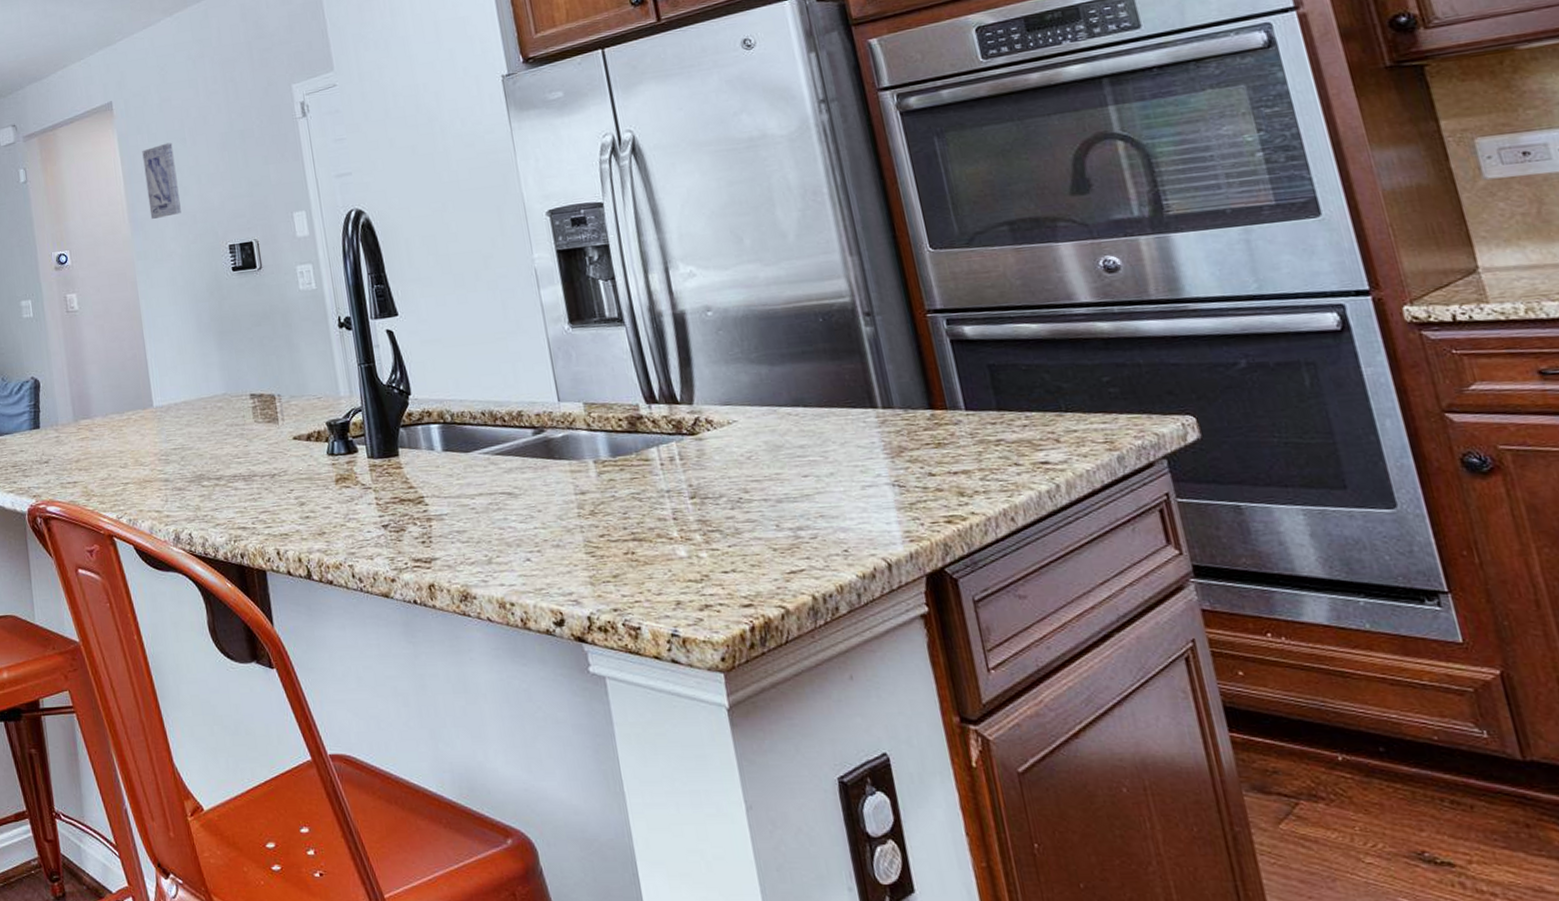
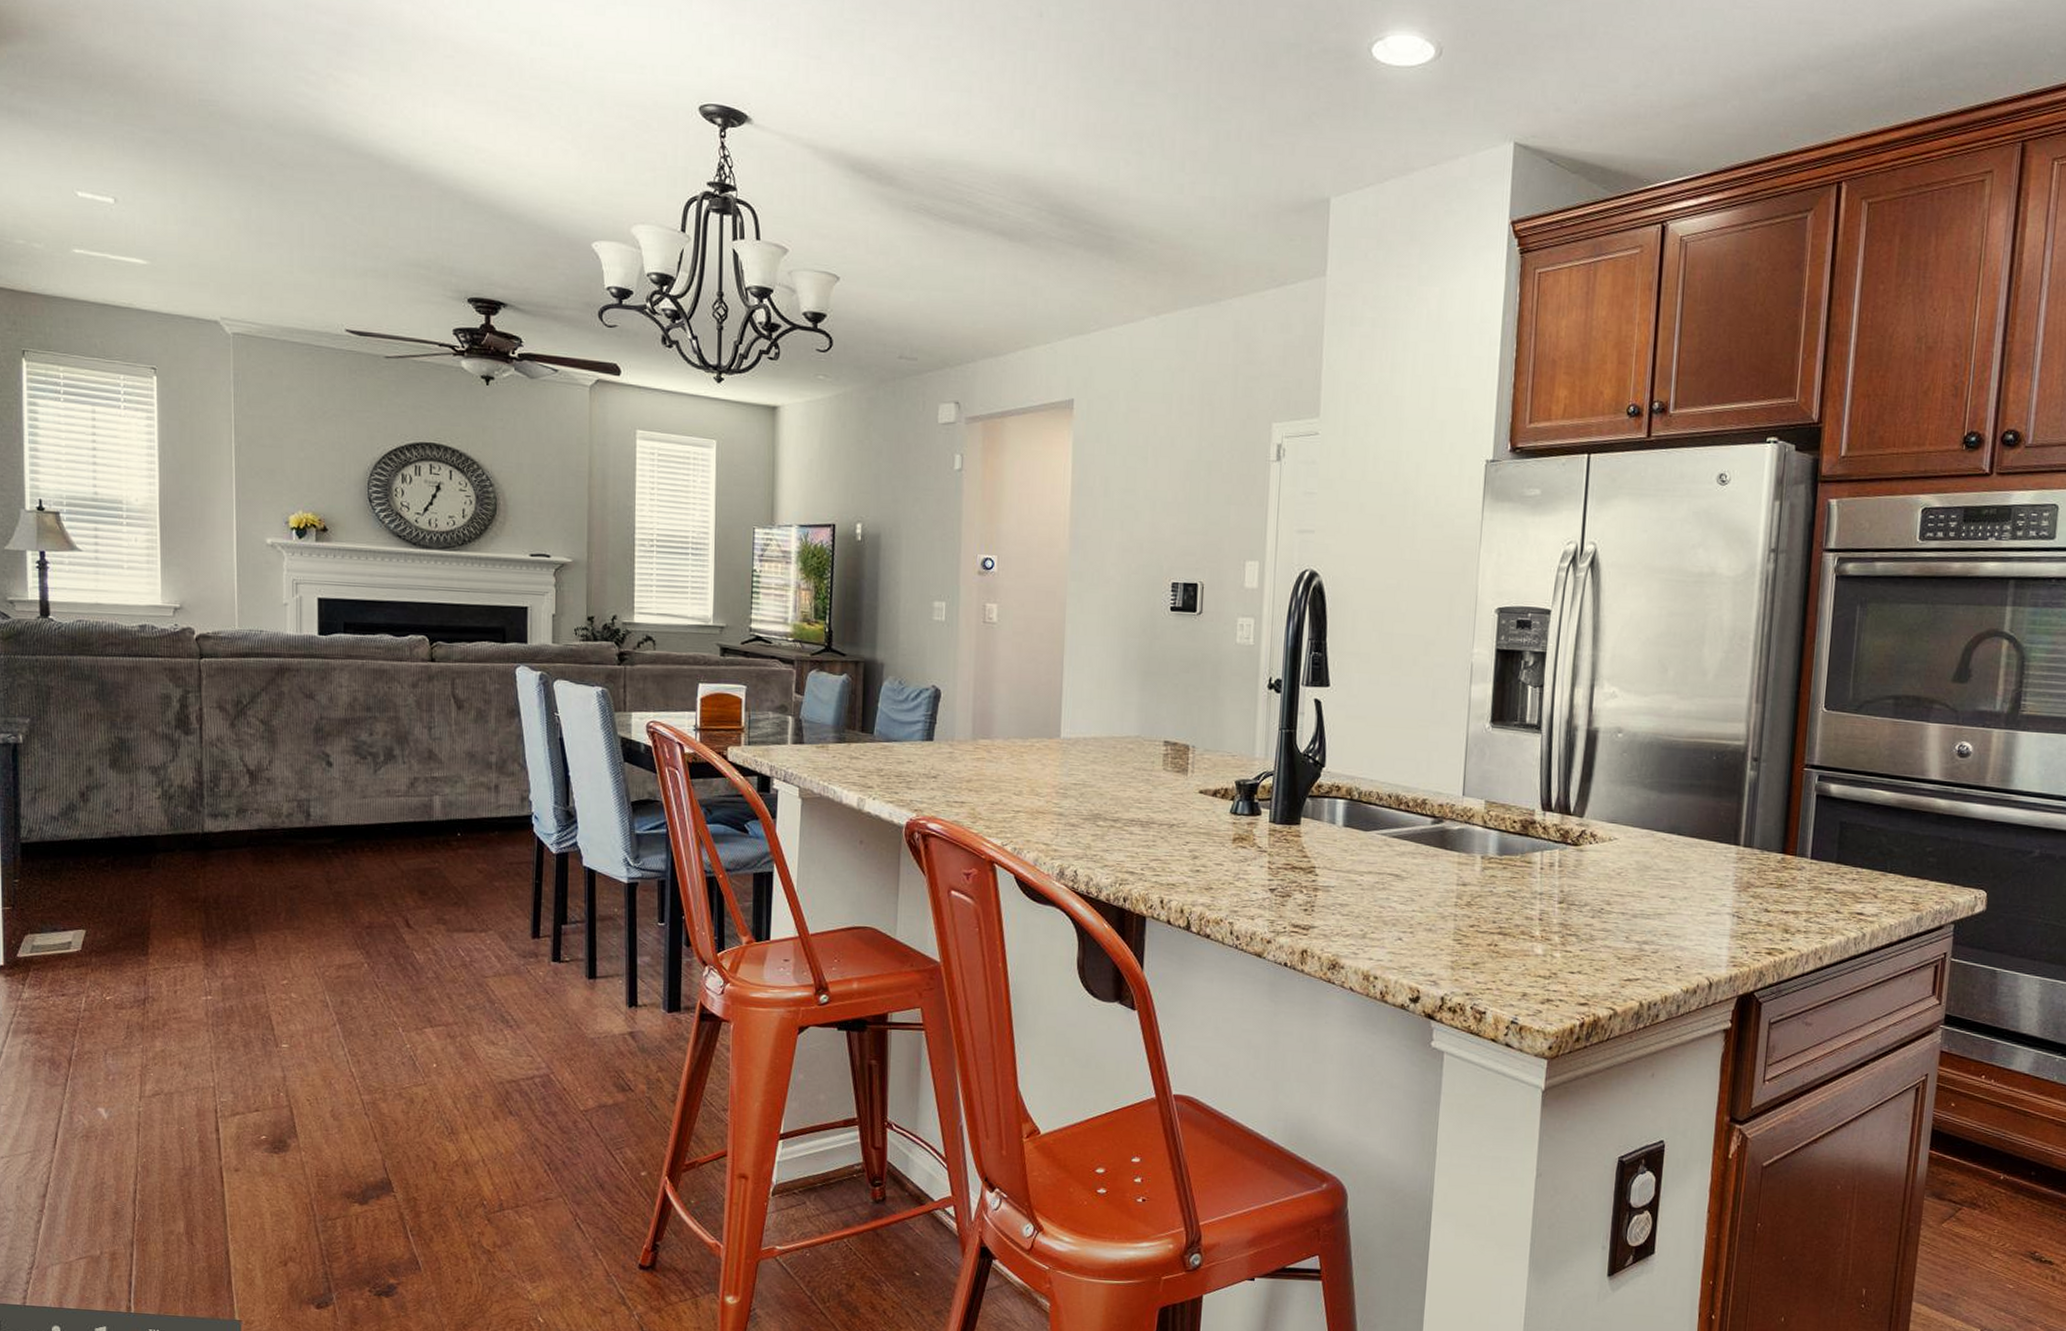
wall art: present [142,142,181,219] -> none [1093,458,1132,540]

